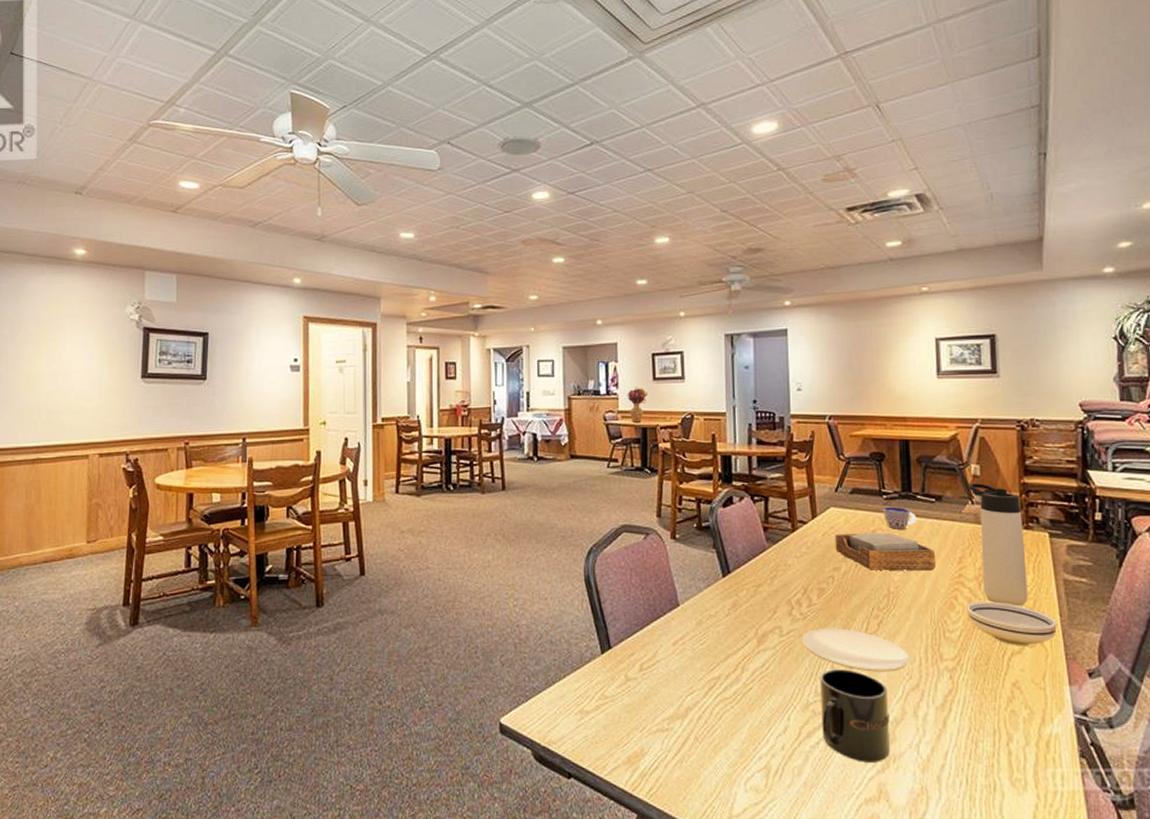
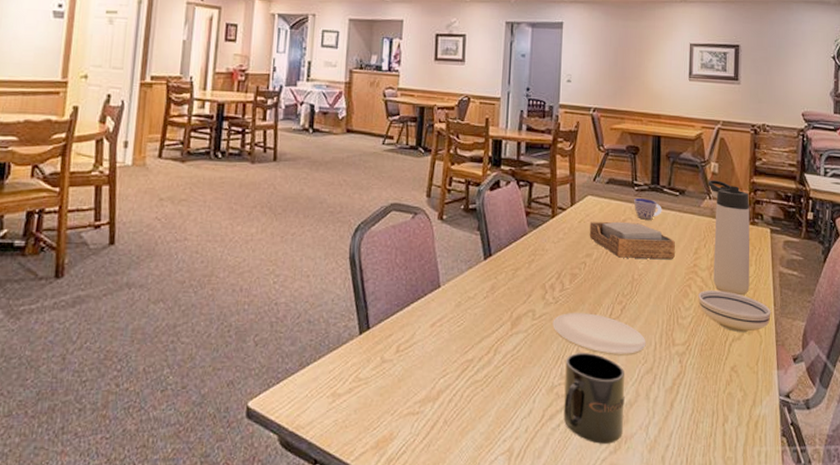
flower arrangement: present [627,386,647,424] -> none [408,64,428,102]

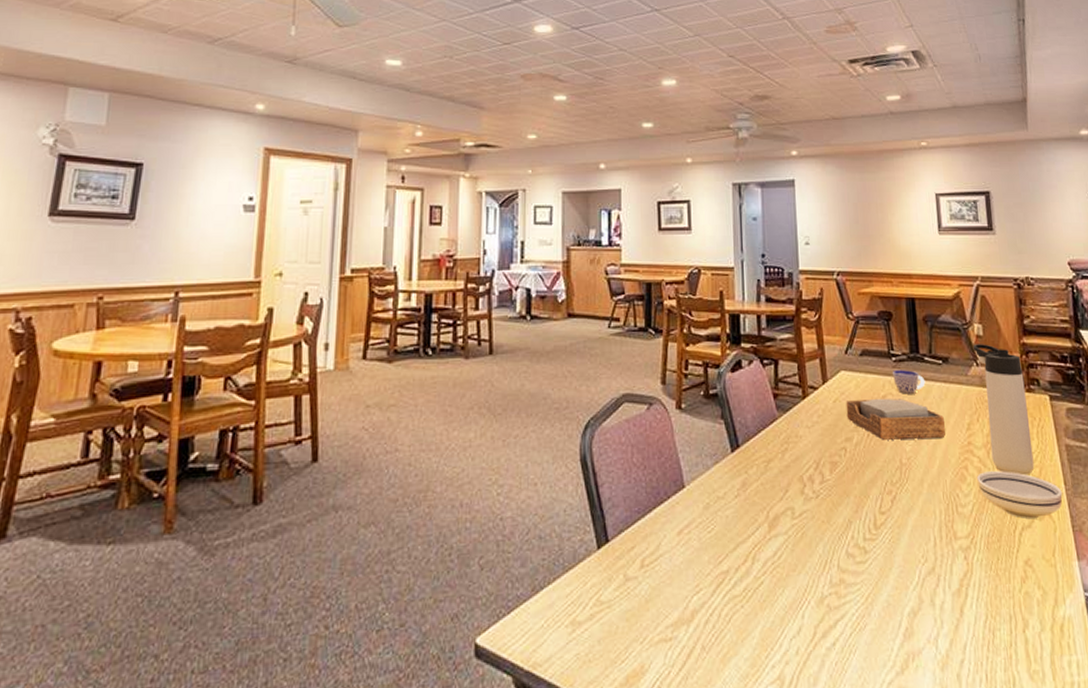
plate: present [553,313,646,355] -> none [815,507,924,556]
mug: present [563,353,625,444] -> none [834,554,909,664]

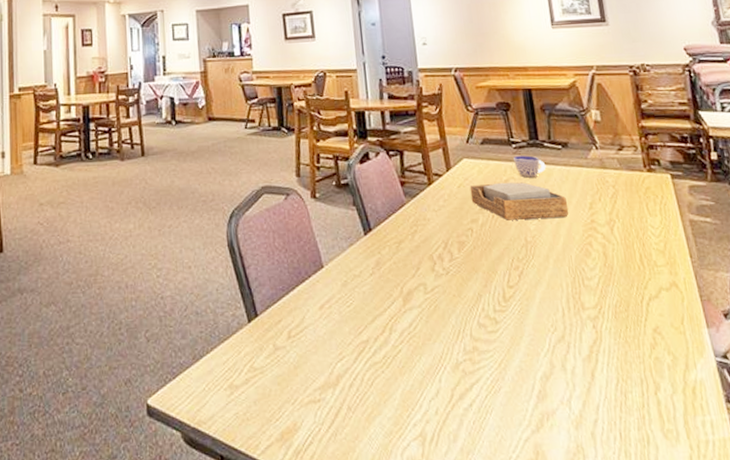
thermos bottle: present [973,344,1035,475] -> none [591,128,659,249]
bowl: present [977,471,1063,518] -> none [602,246,689,290]

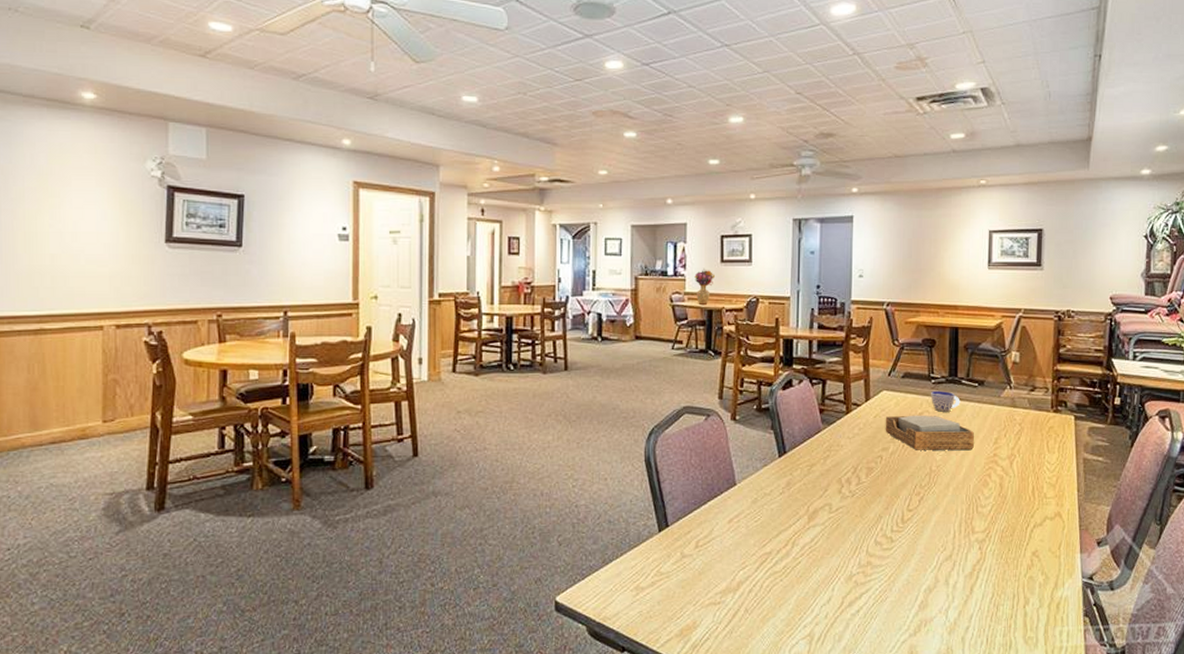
flower arrangement: none [260,46,280,84] -> present [694,267,715,306]

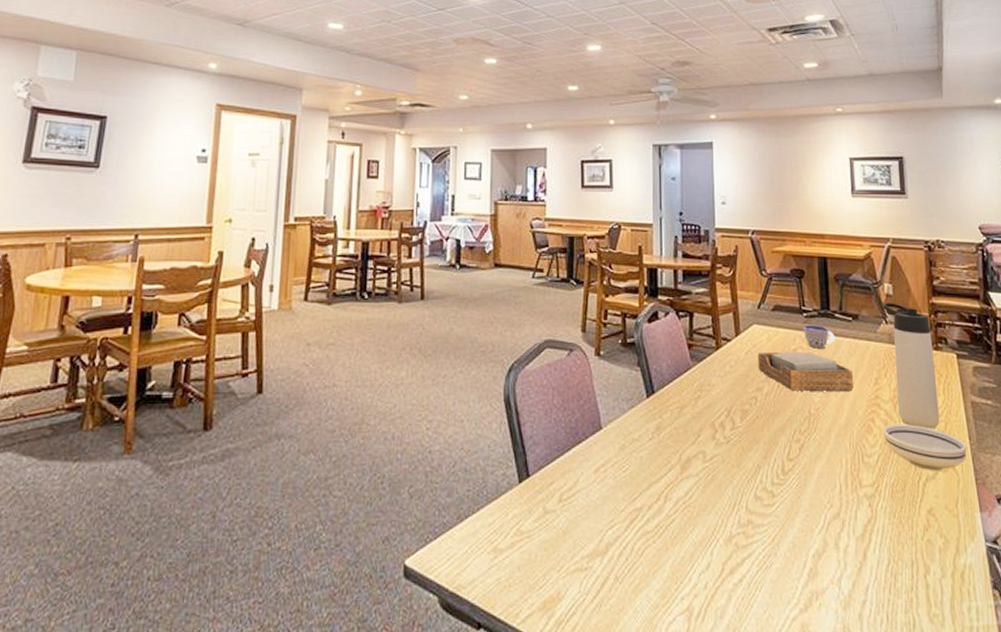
flower arrangement: present [694,267,715,306] -> none [555,193,575,232]
bowl: none [998,479,1074,518] -> present [883,424,967,470]
thermos bottle: none [1008,369,1053,482] -> present [882,303,940,428]

